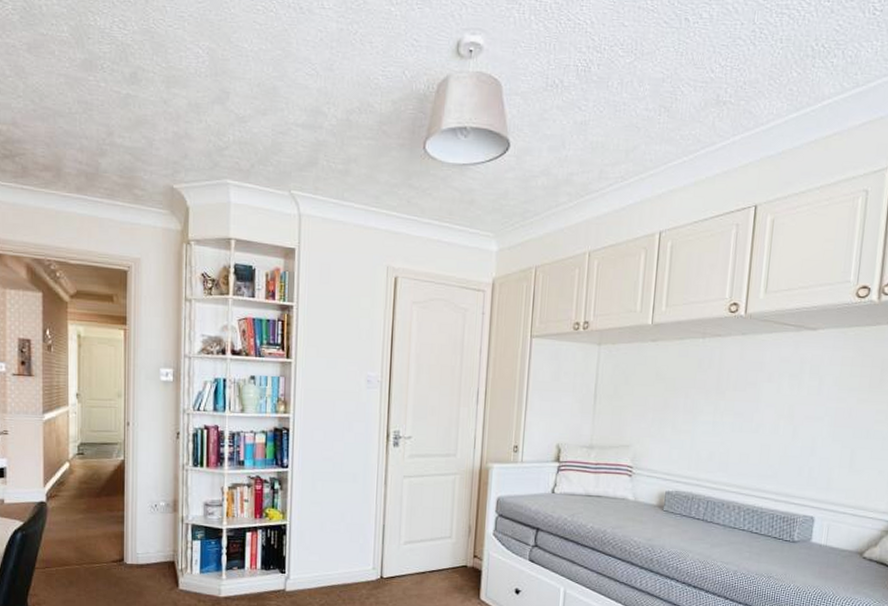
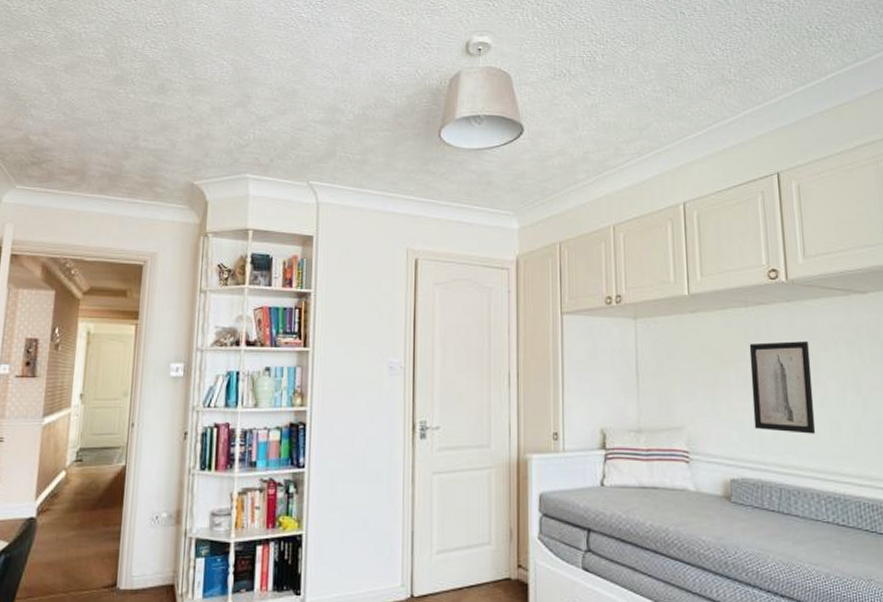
wall art: none [693,372,756,456] -> present [749,341,816,434]

